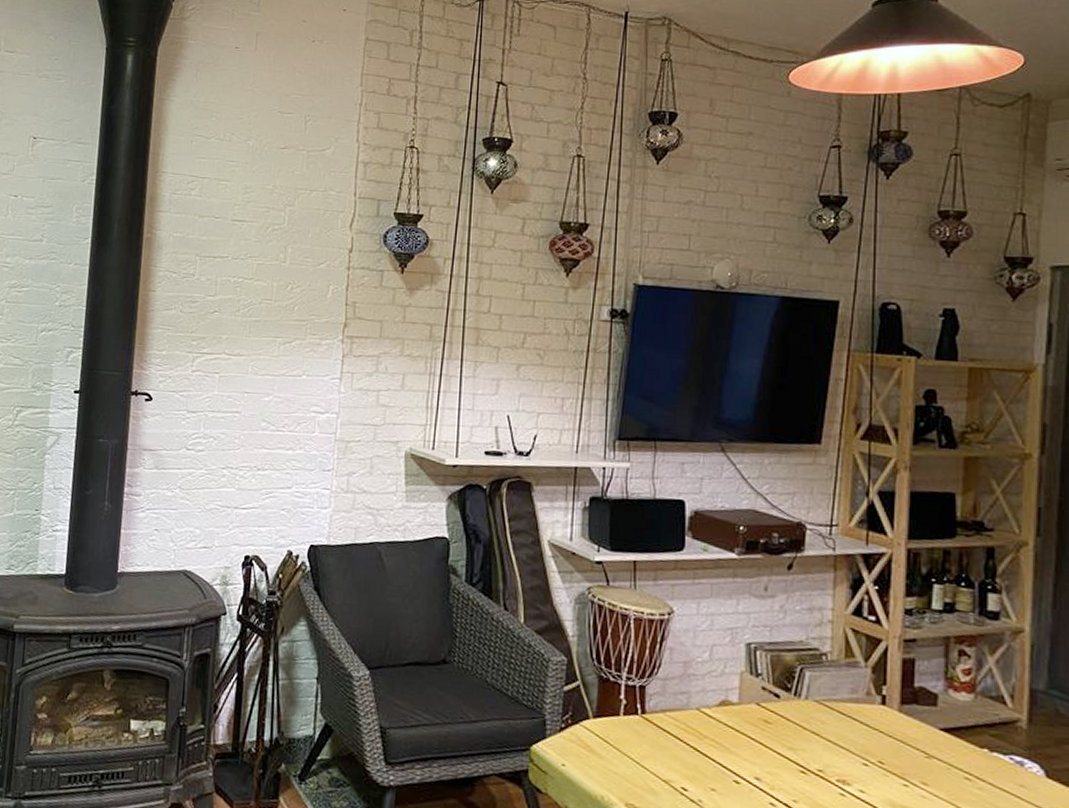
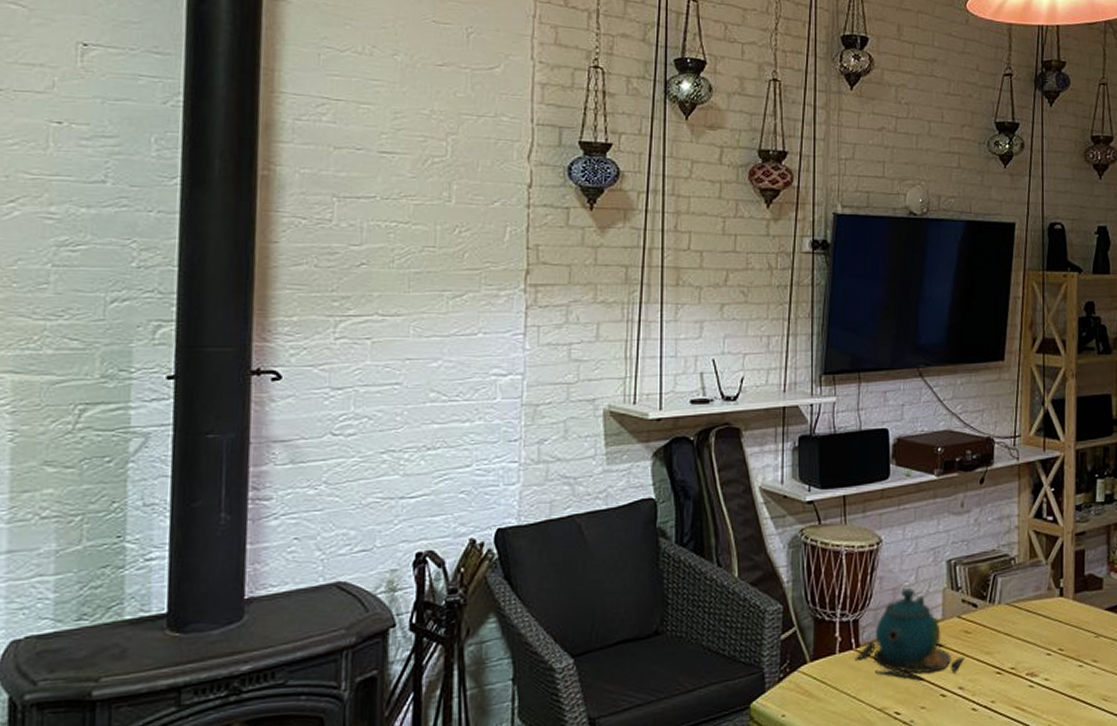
teapot: none [640,664,764,762] -> present [855,588,965,680]

